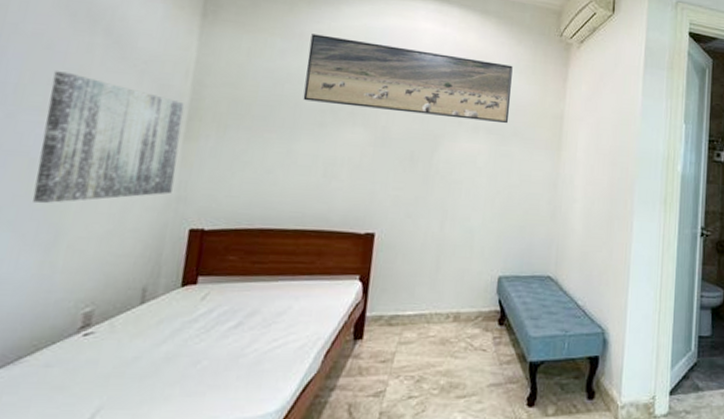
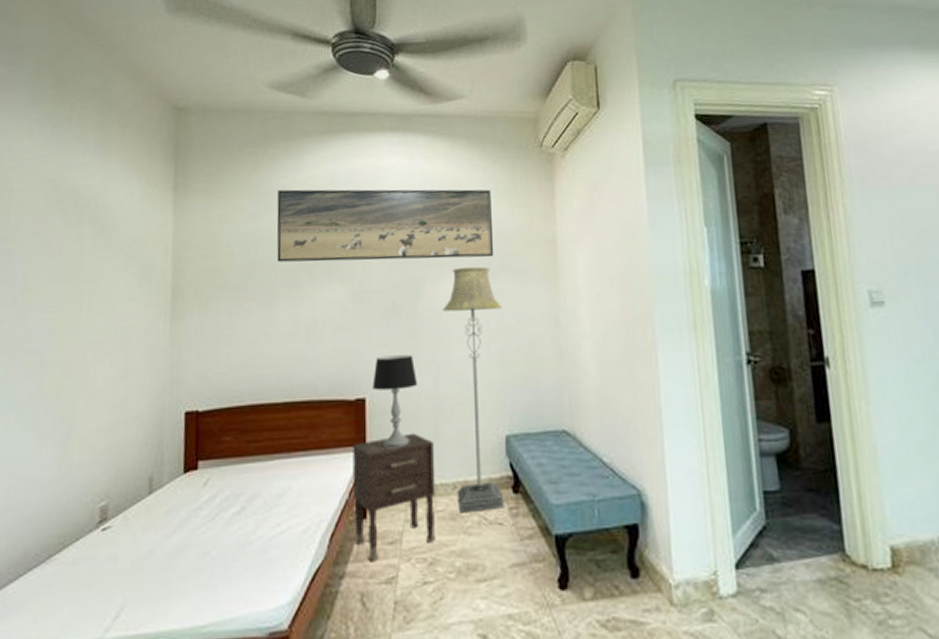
wall art: present [32,71,185,204] -> none [46,266,168,400]
nightstand: none [349,267,434,378] -> present [352,433,436,562]
table lamp: none [382,197,426,279] -> present [372,355,418,447]
floor lamp: none [448,129,510,340] -> present [443,267,504,513]

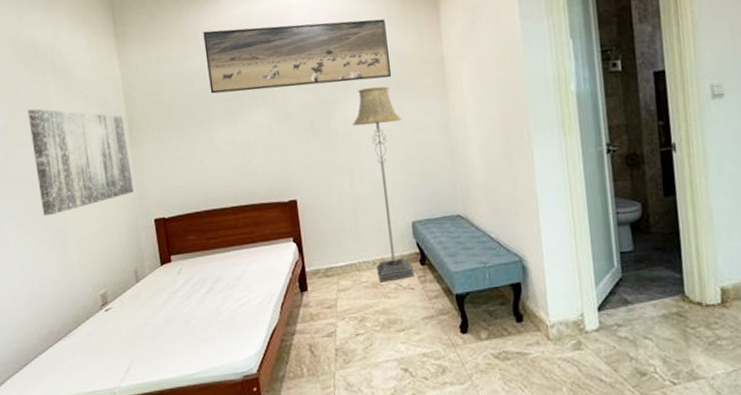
wall art: none [46,266,168,400] -> present [27,109,134,217]
nightstand: present [352,433,436,562] -> none [291,224,363,322]
table lamp: present [372,355,418,447] -> none [301,163,338,237]

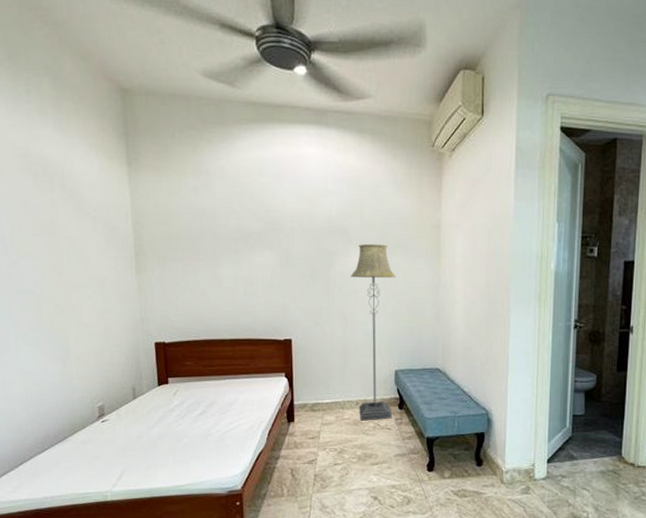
wall art: present [27,109,134,217] -> none [34,224,136,329]
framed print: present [203,19,392,94] -> none [215,170,392,237]

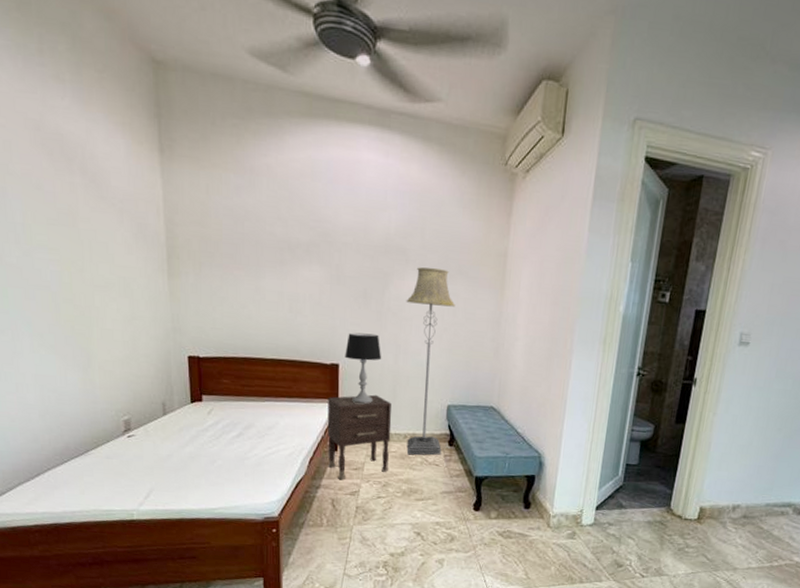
nightstand: none [283,365,344,450] -> present [327,394,392,480]
table lamp: none [297,309,331,375] -> present [345,332,382,404]

